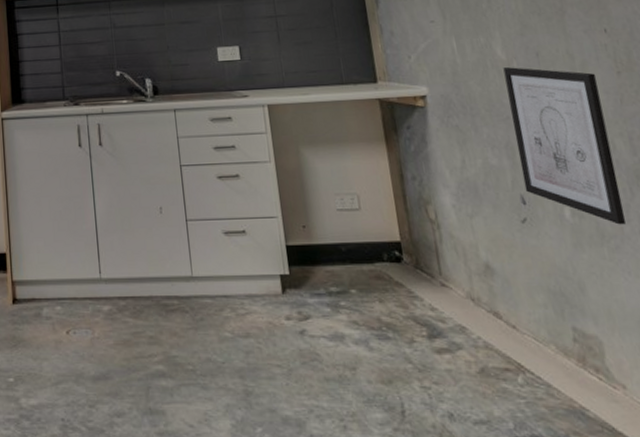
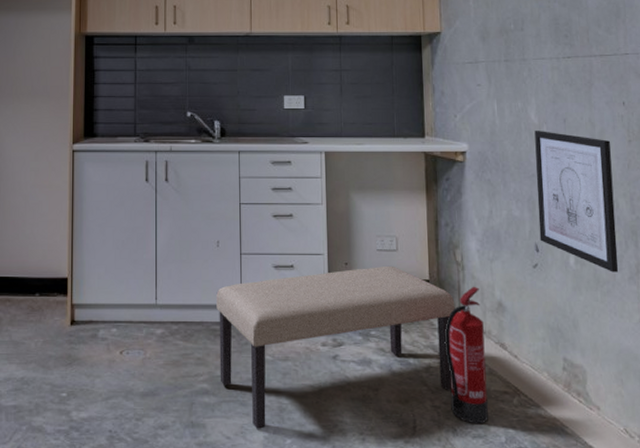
bench: none [164,226,443,416] -> present [216,265,455,429]
fire extinguisher: none [425,246,490,408] -> present [444,286,488,425]

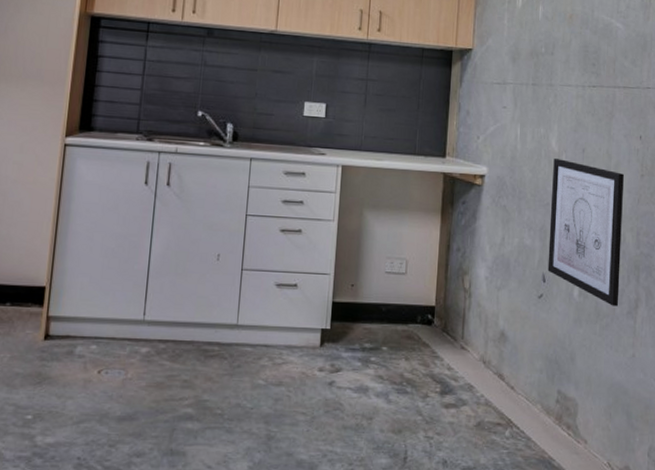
bench: present [216,265,455,429] -> none [206,289,459,458]
fire extinguisher: present [444,286,488,425] -> none [443,314,484,456]

